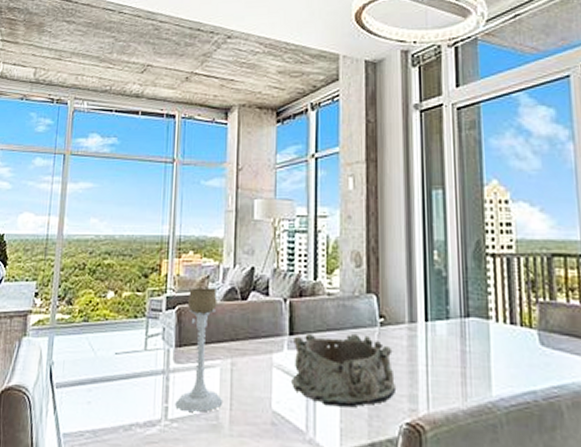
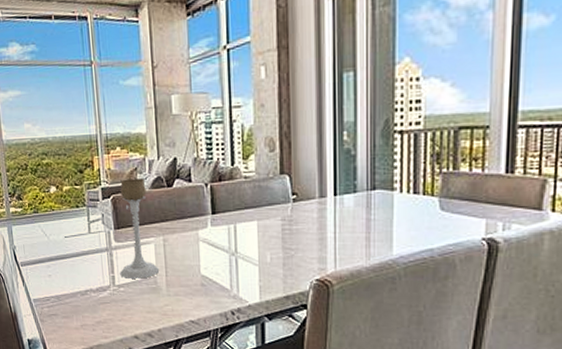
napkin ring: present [292,333,395,408] -> none [216,209,307,270]

